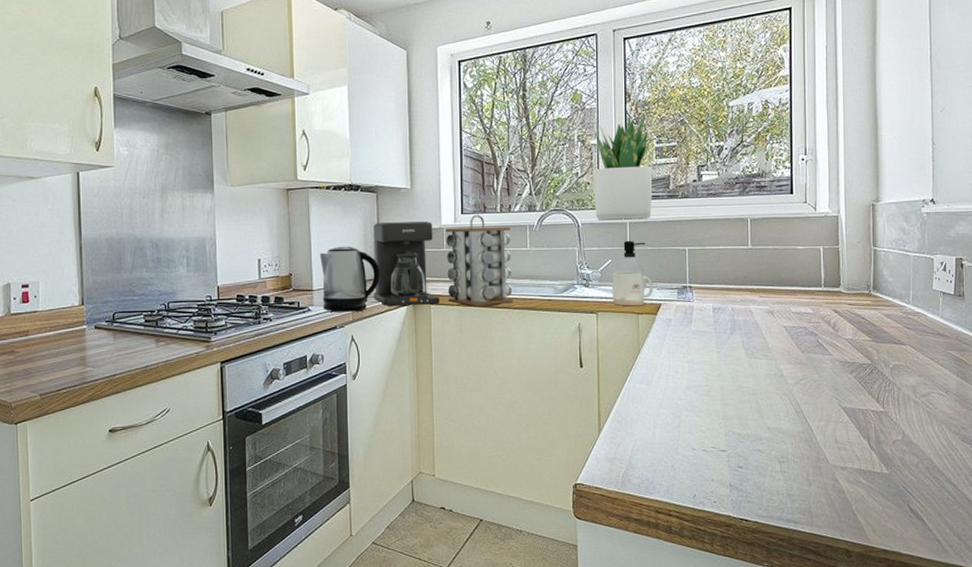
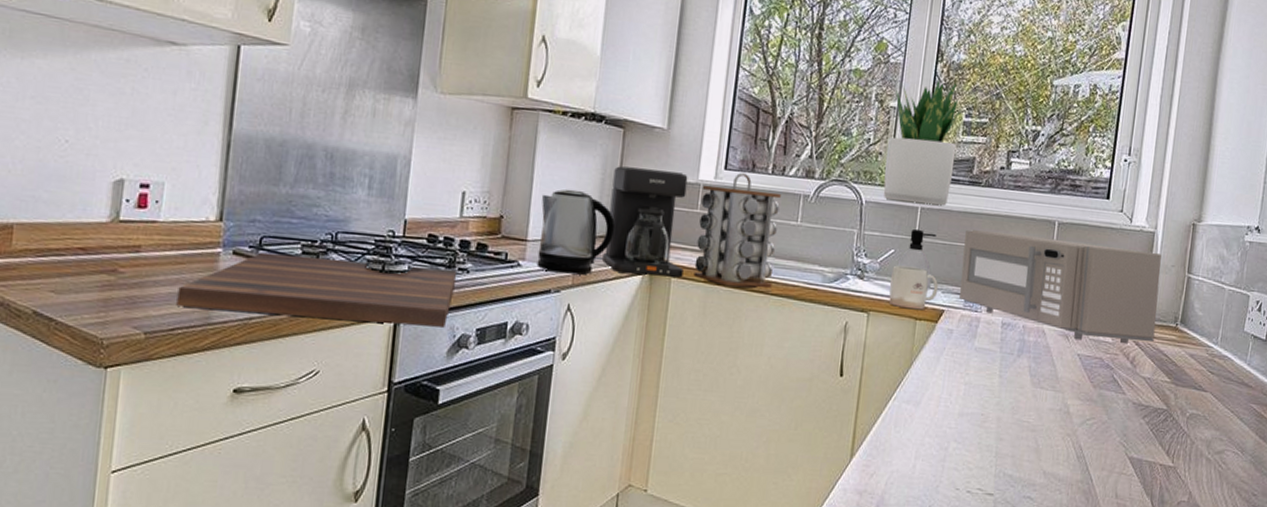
cutting board: none [59,320,262,372] -> present [176,252,456,327]
microwave: none [671,232,851,315] -> present [959,229,1162,345]

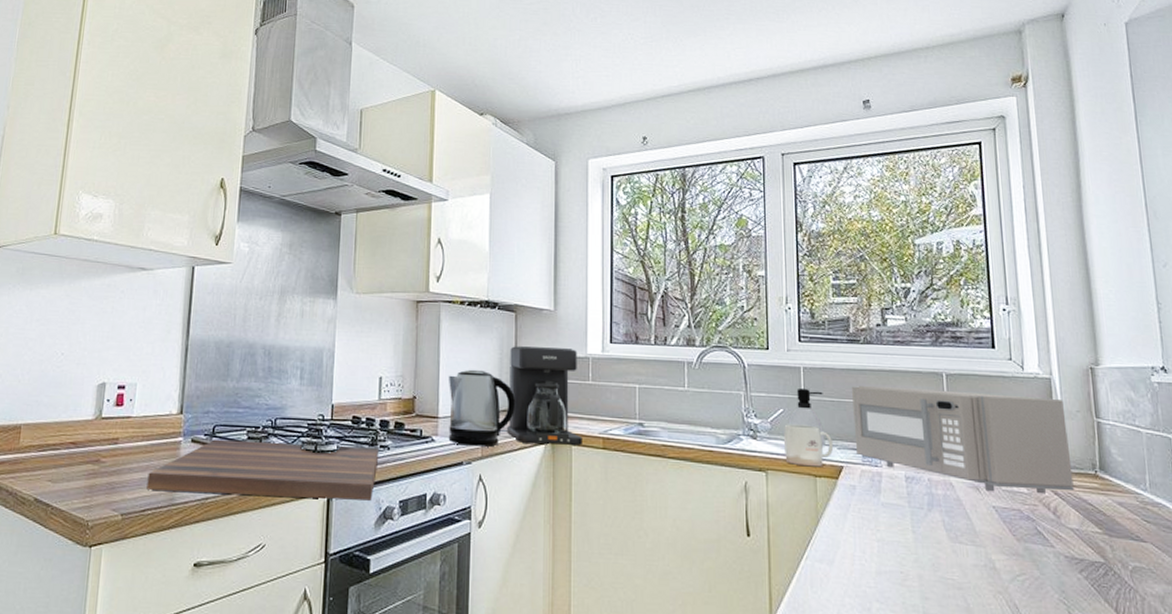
spice rack: present [693,172,781,289] -> none [591,344,668,453]
planter: present [883,79,962,206] -> none [760,248,830,365]

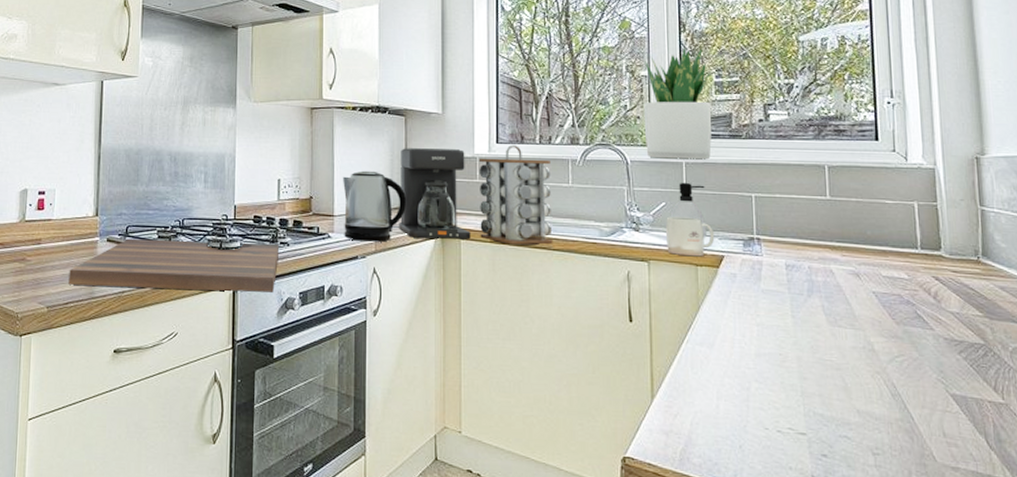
spice rack: none [591,344,668,453] -> present [478,144,553,246]
planter: none [760,248,830,365] -> present [643,47,713,160]
microwave: present [852,386,1074,495] -> none [734,179,955,280]

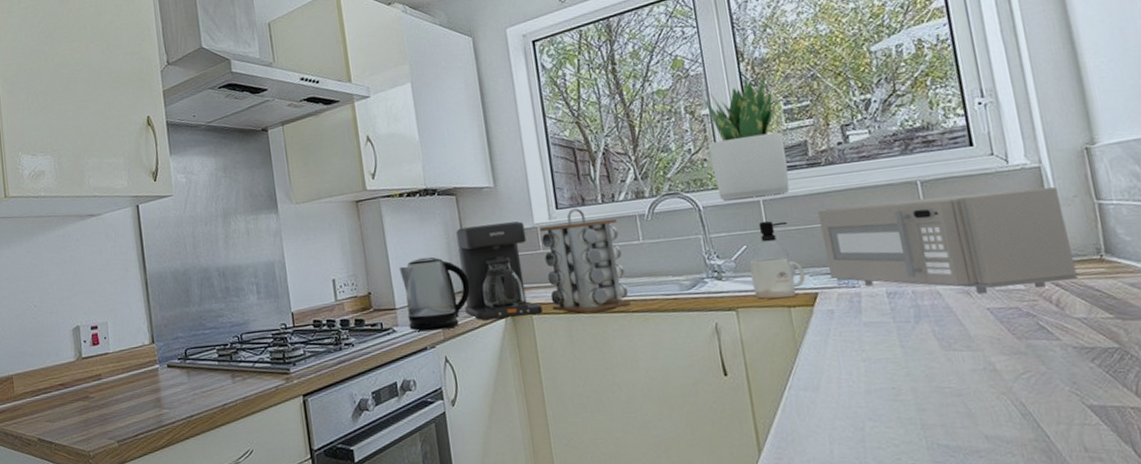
cutting board: present [68,238,279,292] -> none [134,345,346,416]
microwave: none [734,179,955,280] -> present [818,187,1078,295]

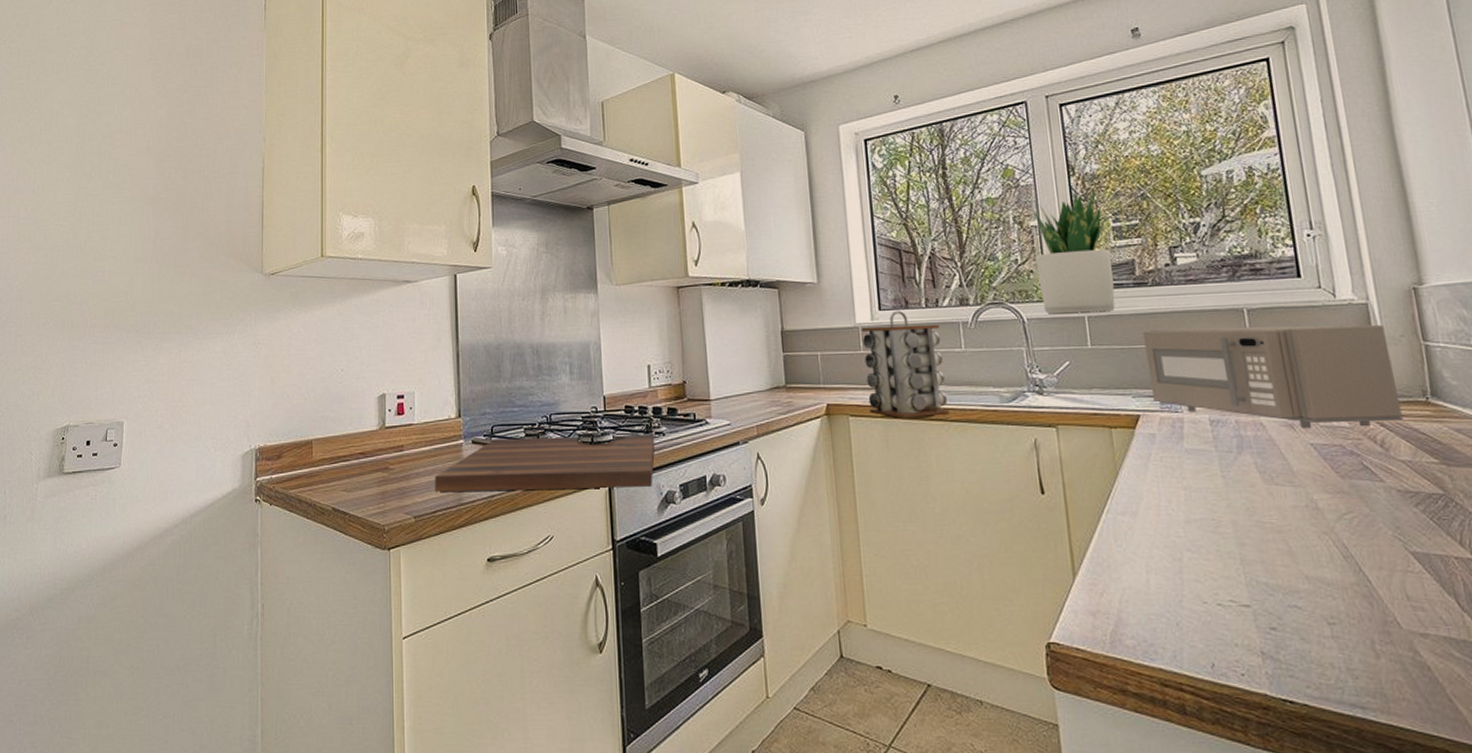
cutting board: none [134,345,346,416] -> present [435,434,655,492]
kettle: present [398,256,470,332] -> none [716,349,788,425]
coffee maker: present [456,221,543,321] -> none [776,320,860,419]
mug: present [749,256,806,299] -> none [1071,375,1128,419]
soap dispenser: present [753,220,796,278] -> none [1075,337,1119,398]

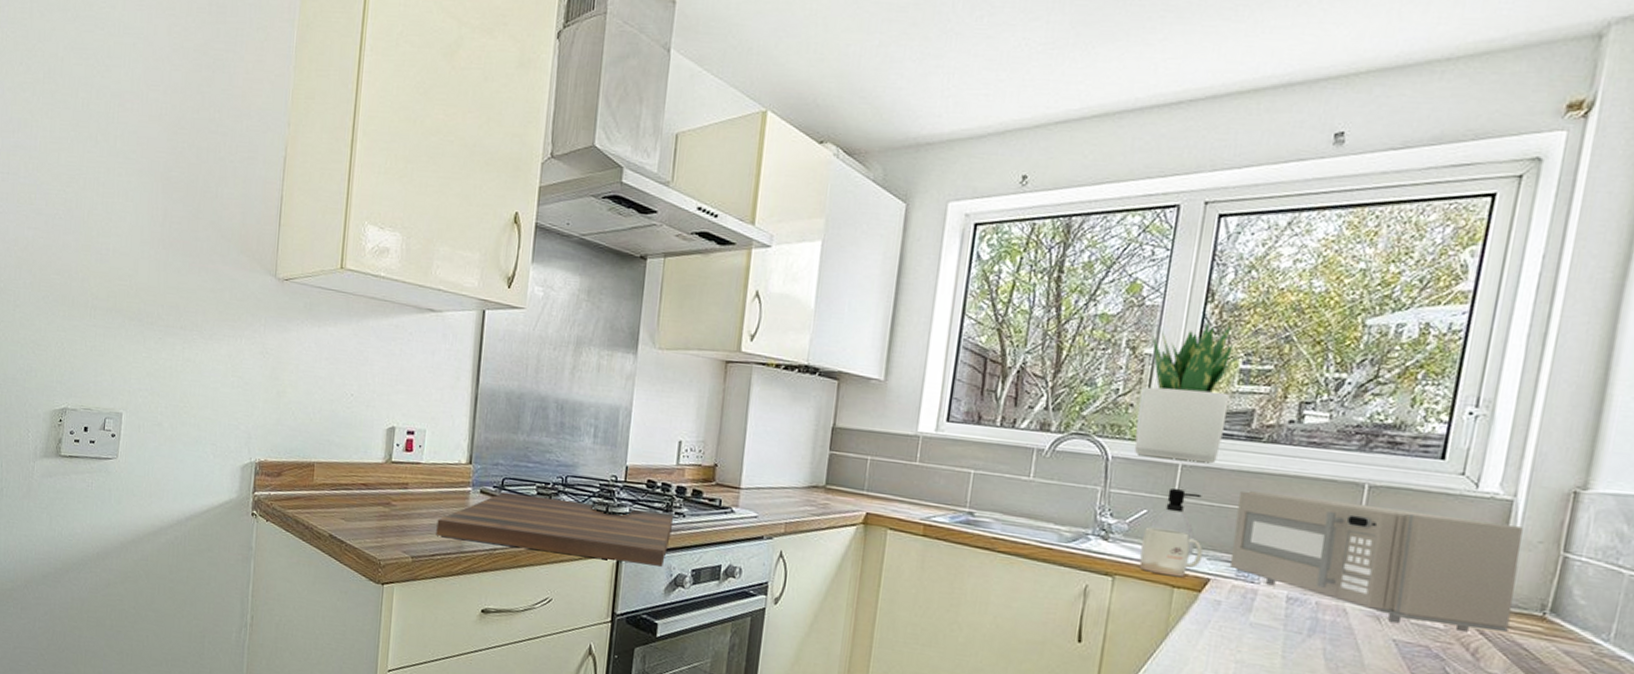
spice rack: present [861,310,950,419] -> none [911,424,1011,546]
mug: none [1071,375,1128,419] -> present [1139,526,1204,578]
soap dispenser: none [1075,337,1119,398] -> present [1150,487,1202,558]

